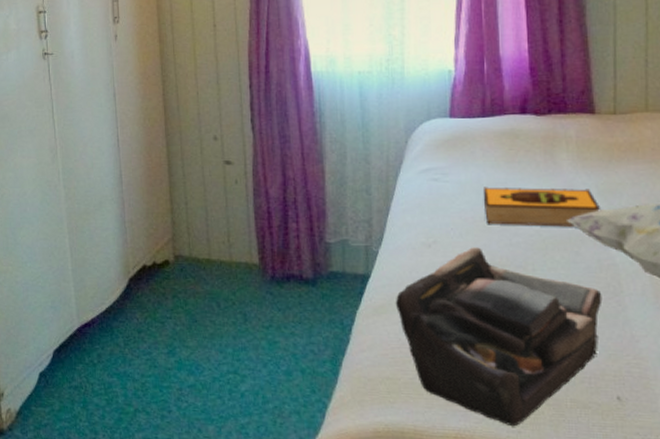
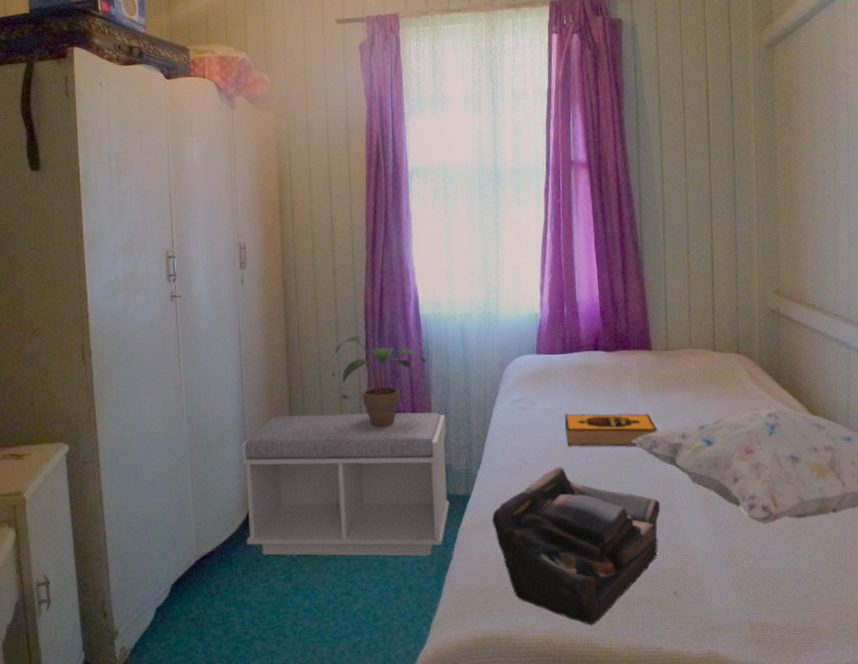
bench: none [119,181,346,338] -> present [241,412,449,556]
potted plant: none [217,97,319,196] -> present [335,336,427,427]

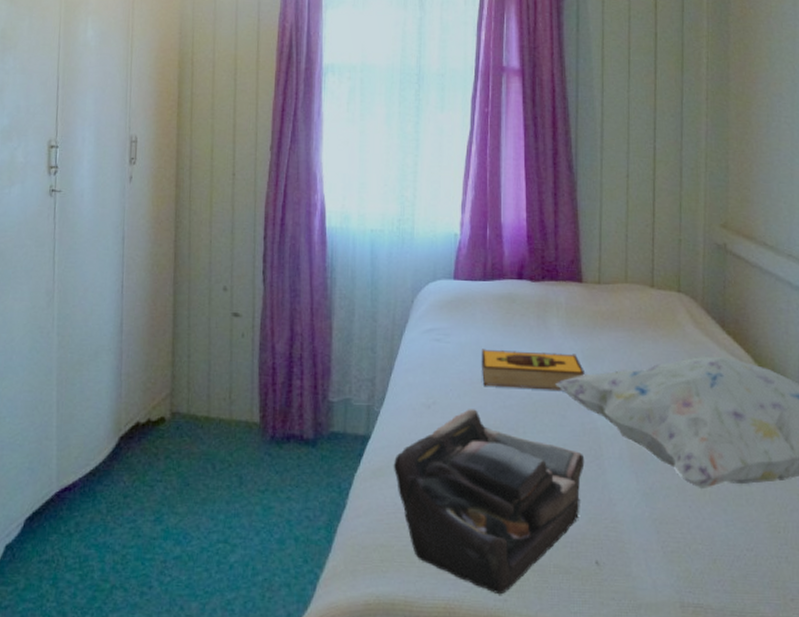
bench: present [241,412,449,556] -> none [114,332,348,503]
potted plant: present [335,336,427,427] -> none [229,248,330,352]

